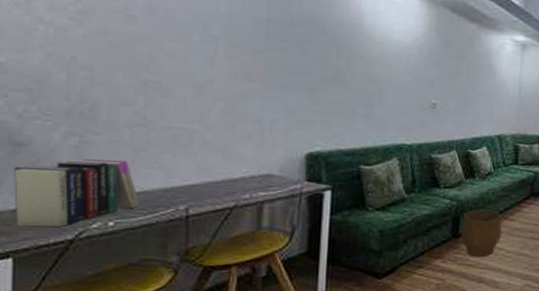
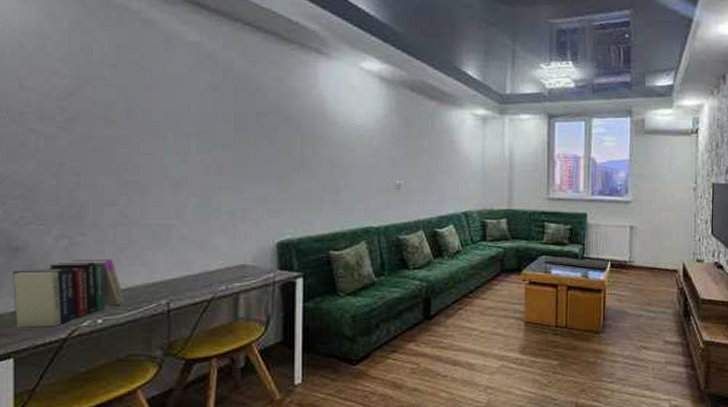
basket: present [461,209,503,258] -> none [433,289,475,339]

